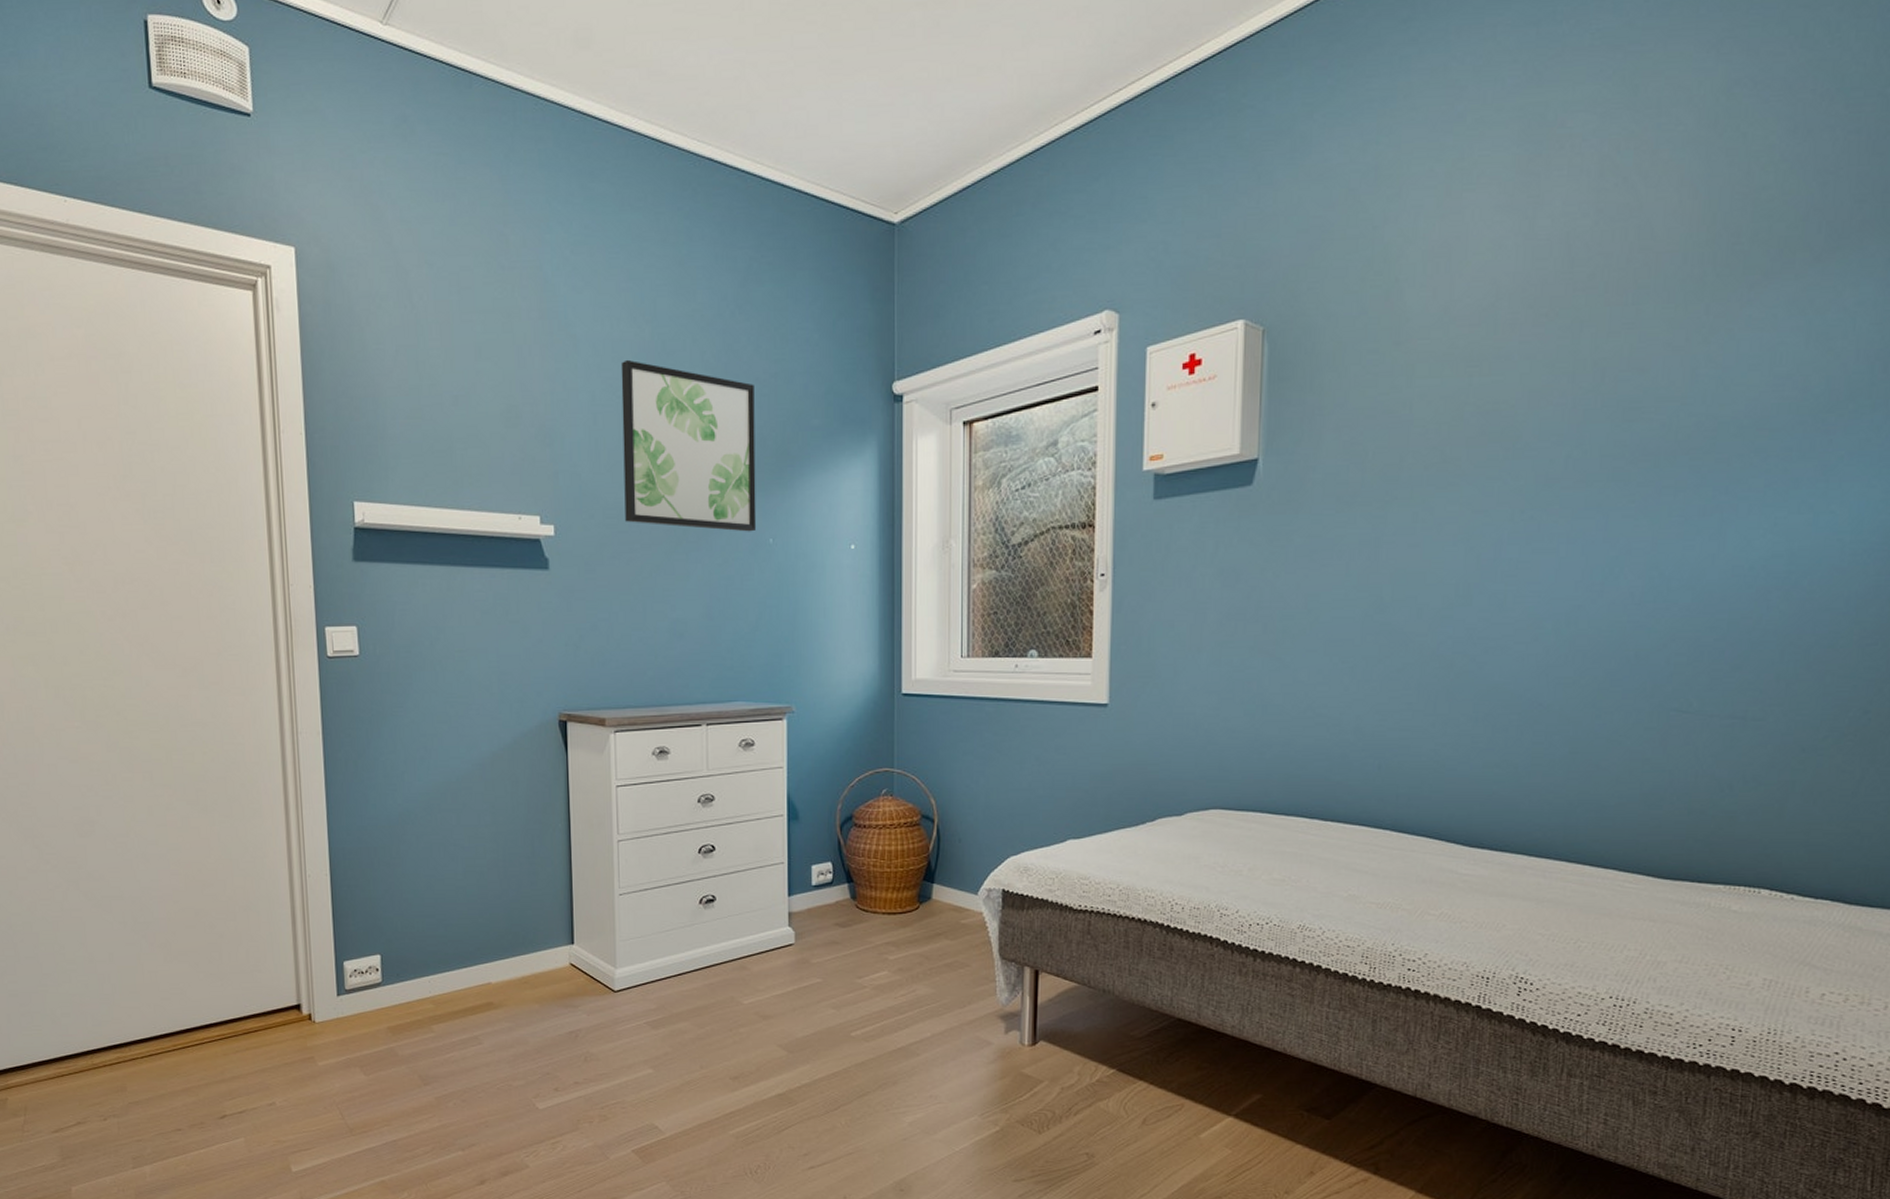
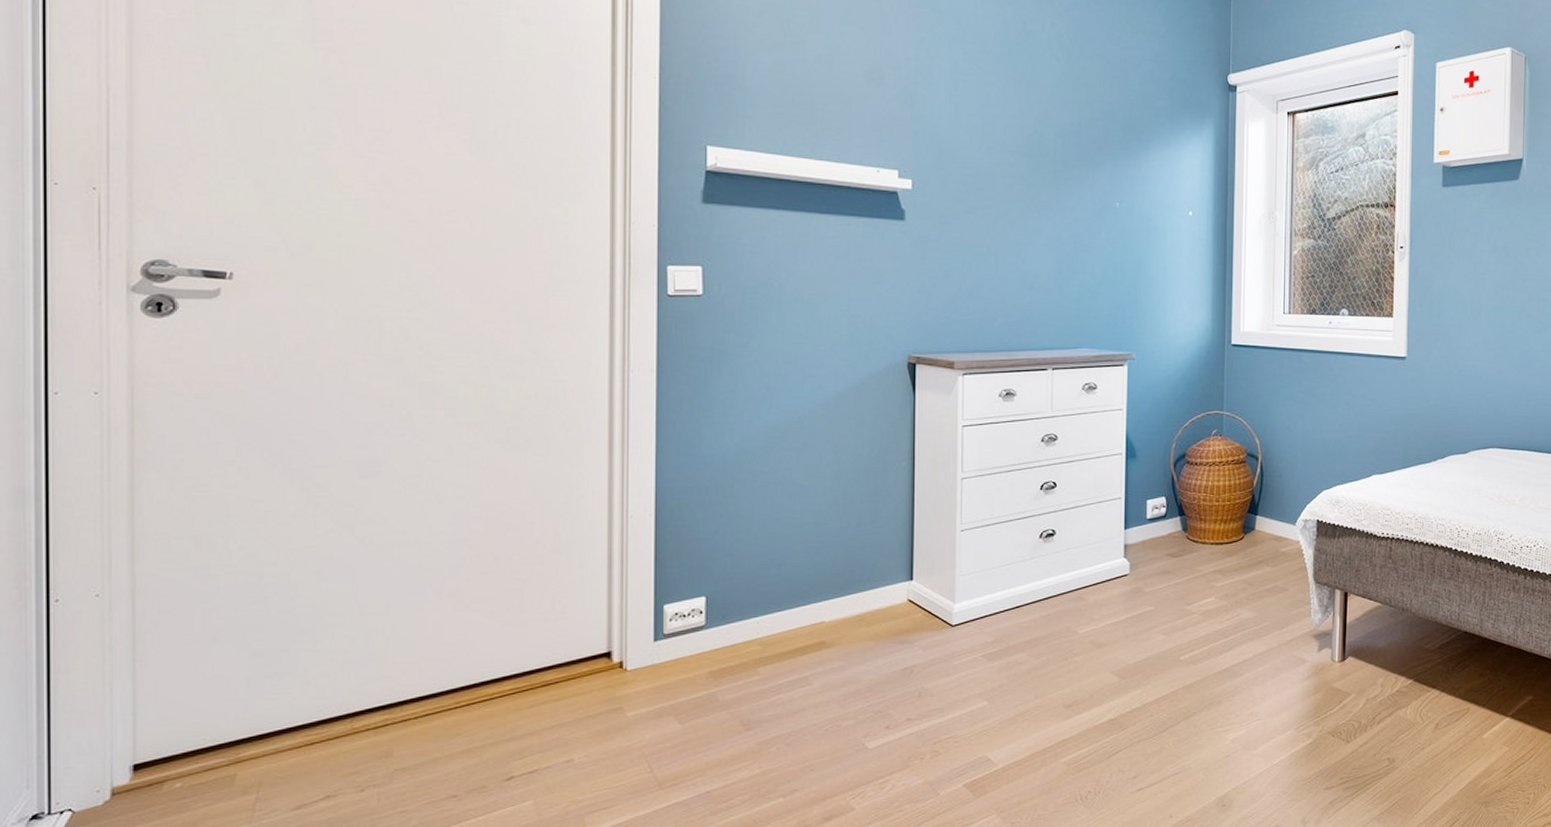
wall art: present [621,359,757,532] -> none [982,35,1106,196]

